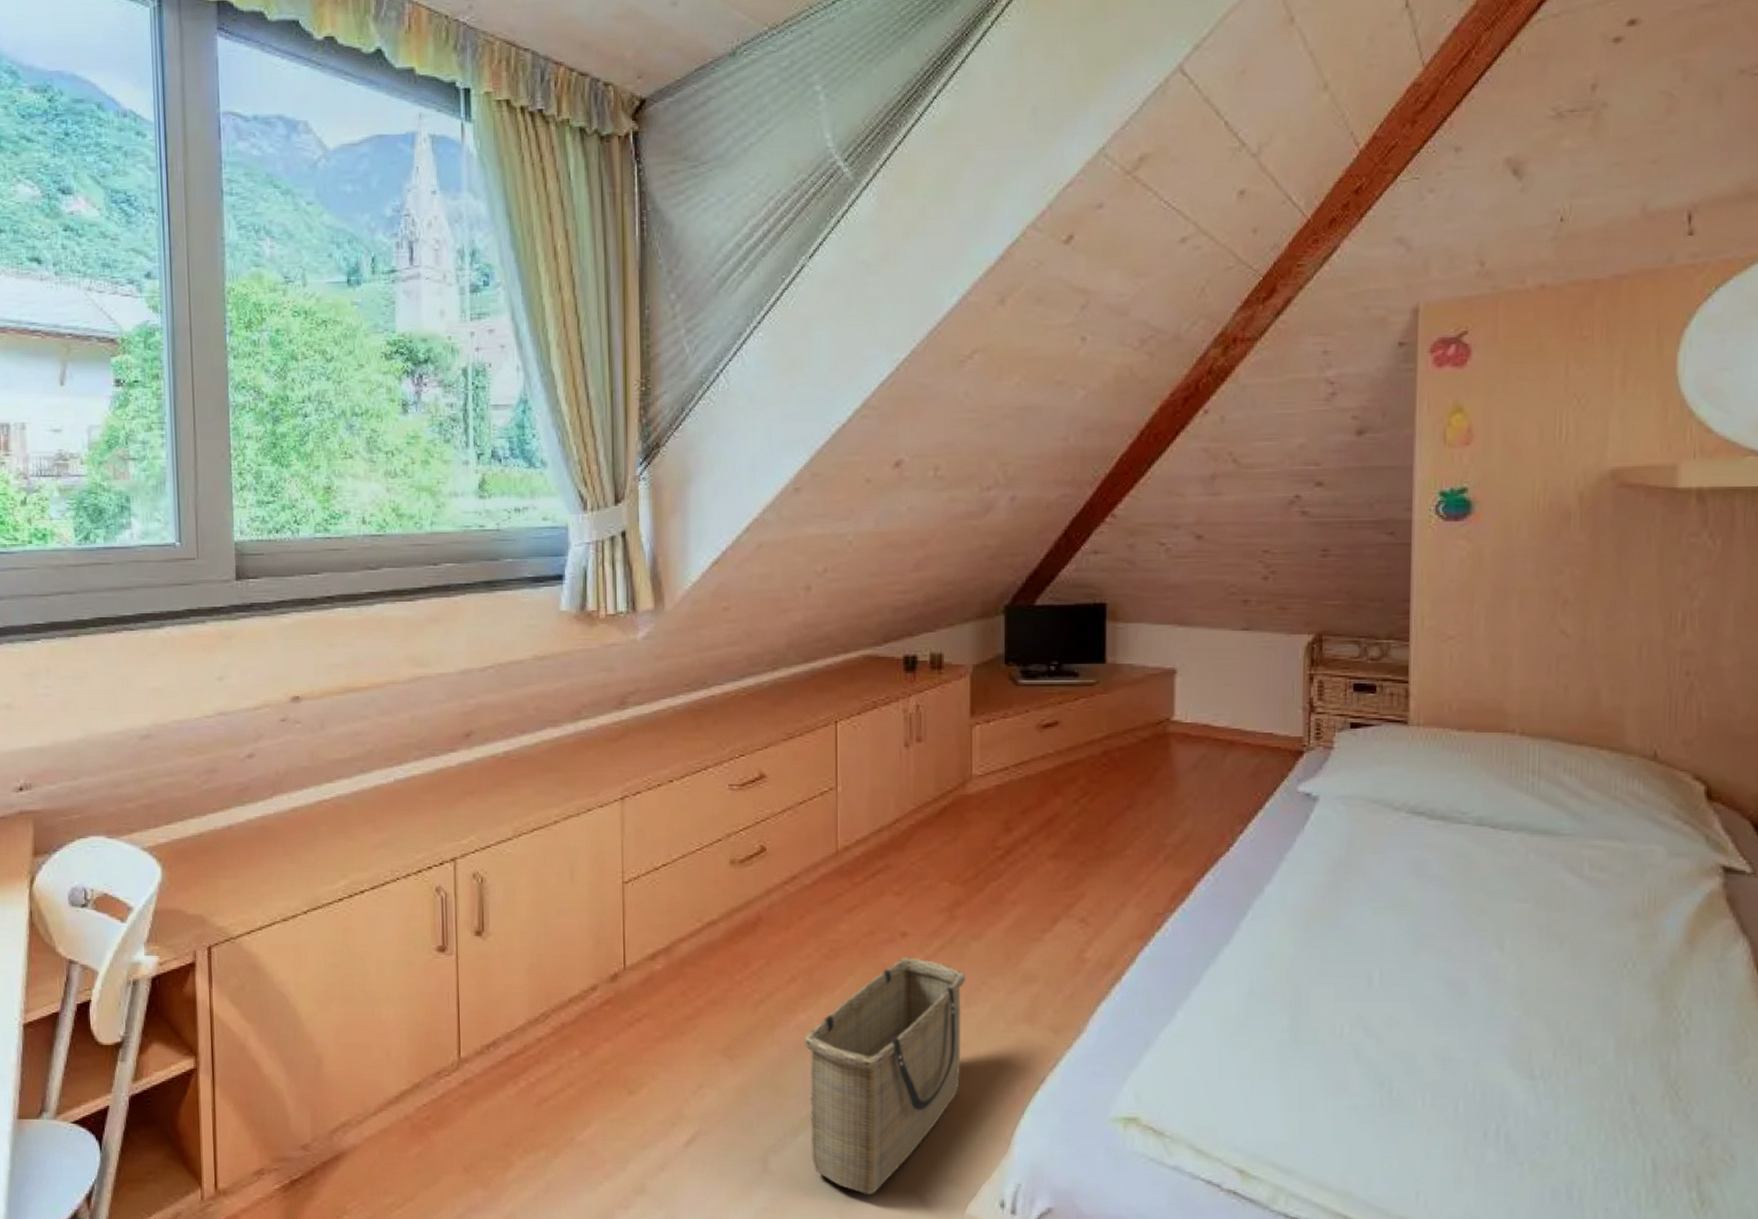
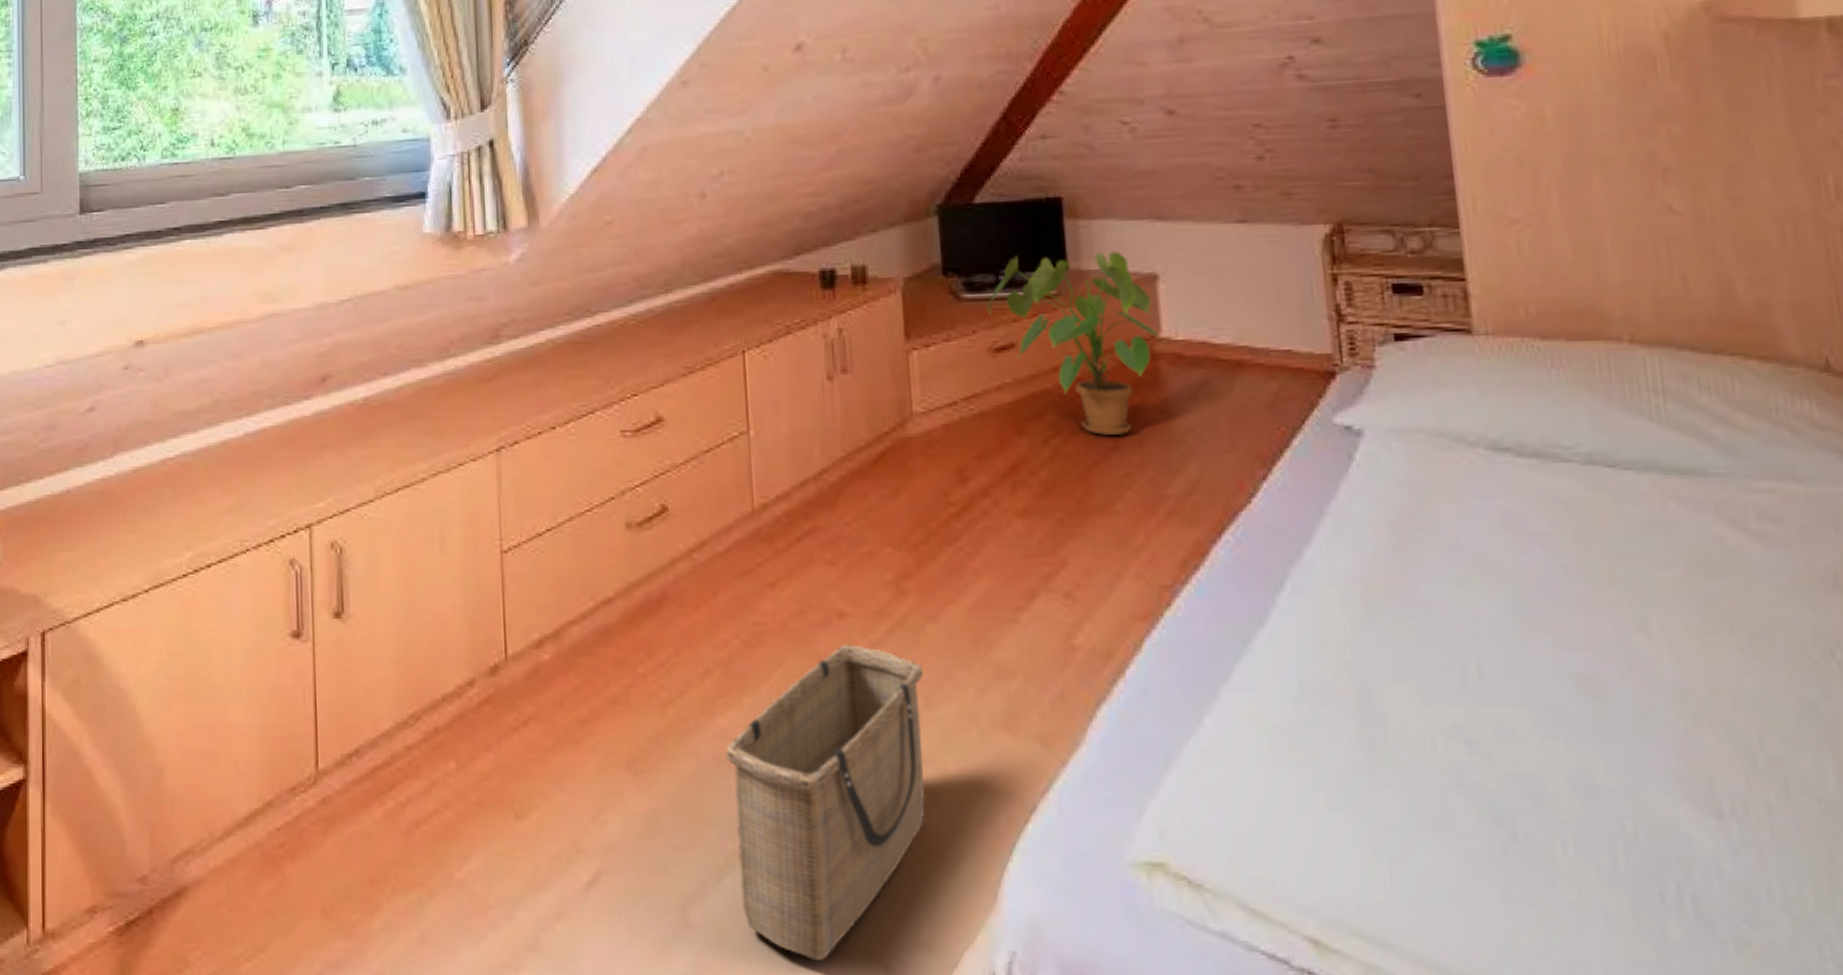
house plant: none [1038,649,1177,796] -> present [986,251,1166,435]

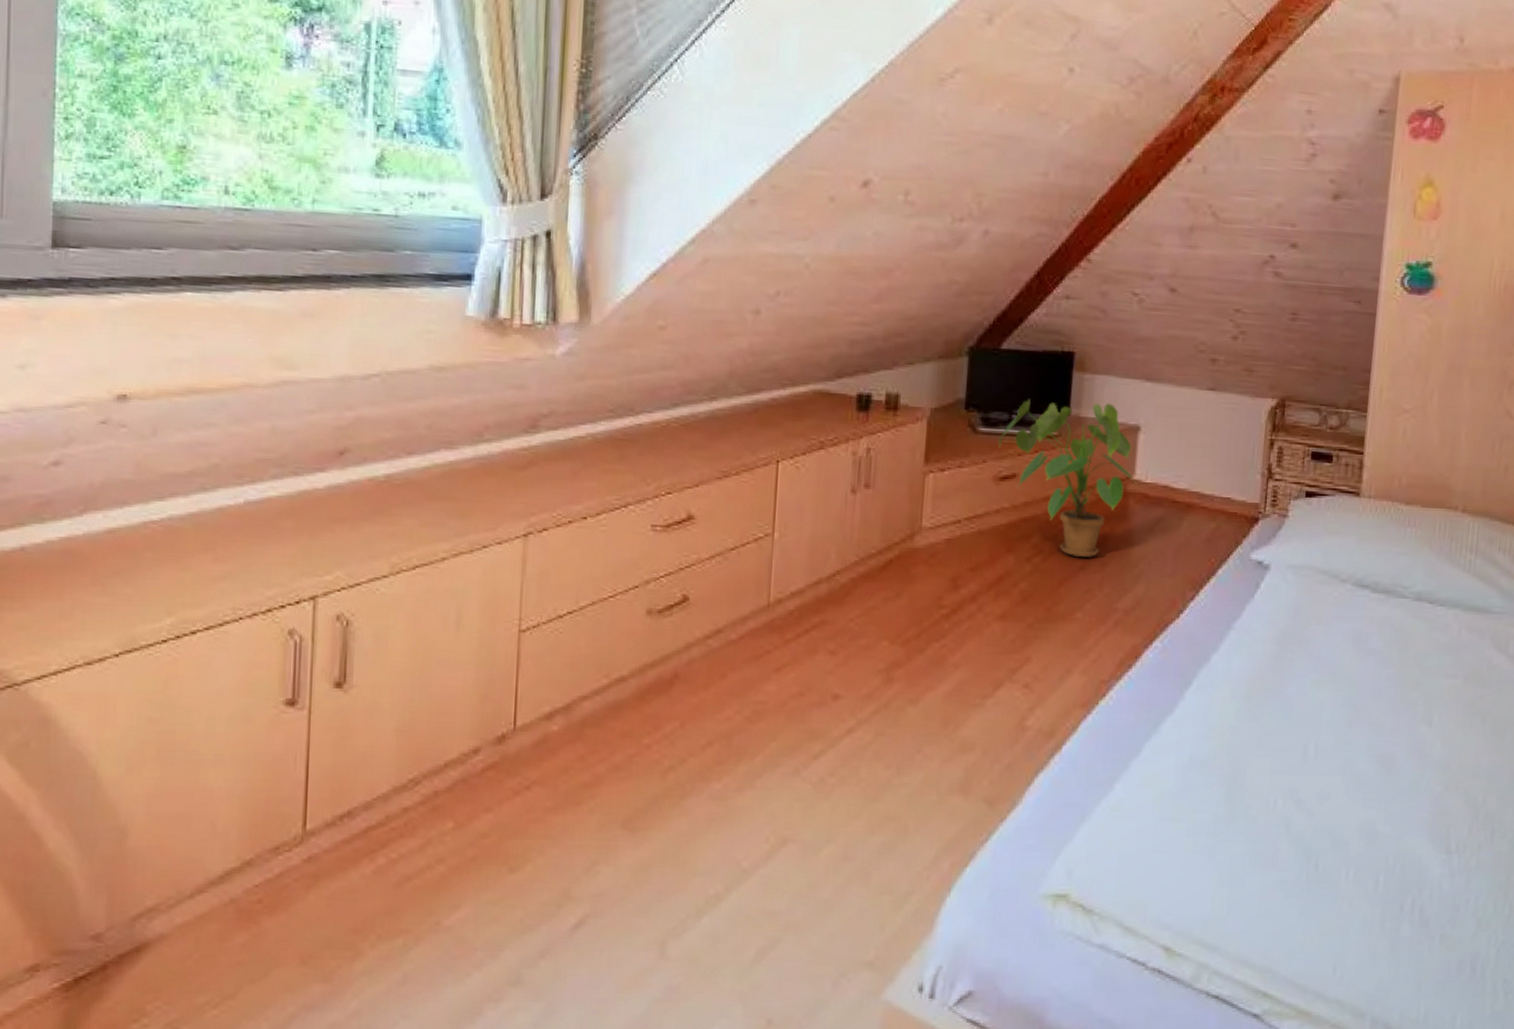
basket: present [725,645,926,960] -> none [716,722,900,980]

